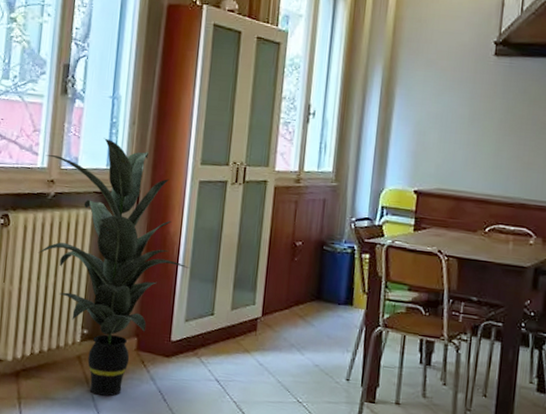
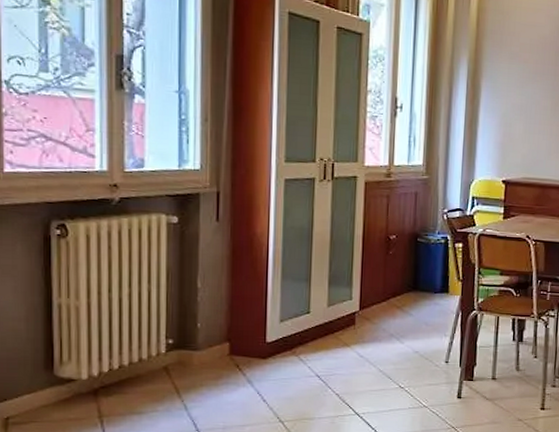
indoor plant: present [38,138,190,396] -> none [104,136,281,404]

